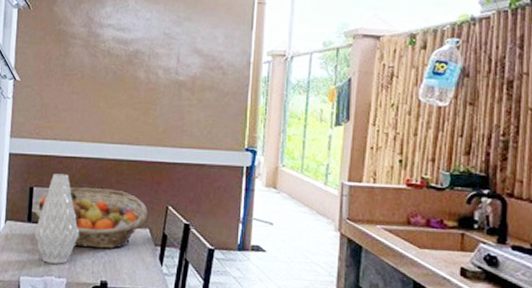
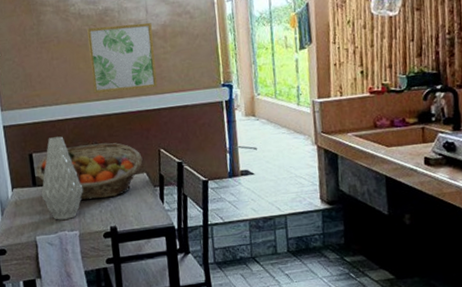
wall art: none [109,68,181,140] -> present [87,22,158,93]

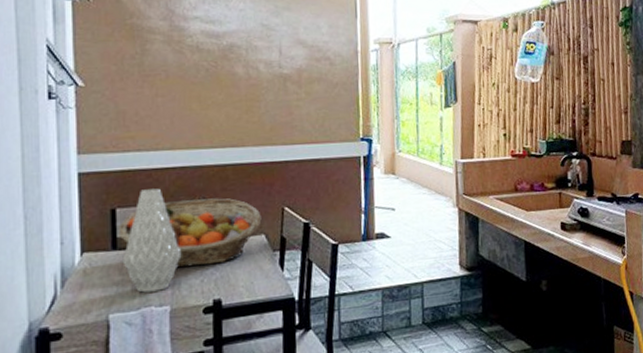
wall art: present [87,22,158,93] -> none [205,64,287,140]

